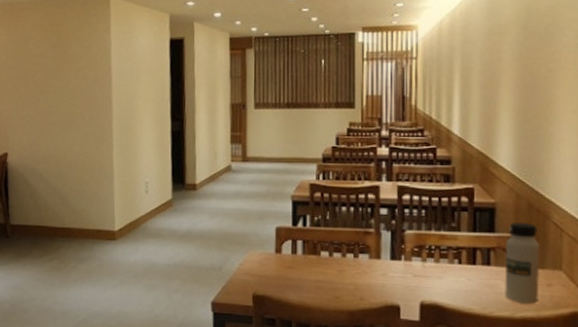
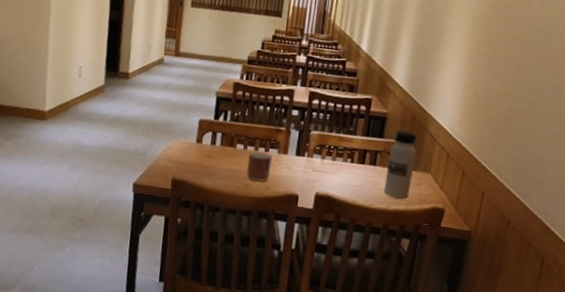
mug: none [334,258,363,293] -> present [246,151,272,182]

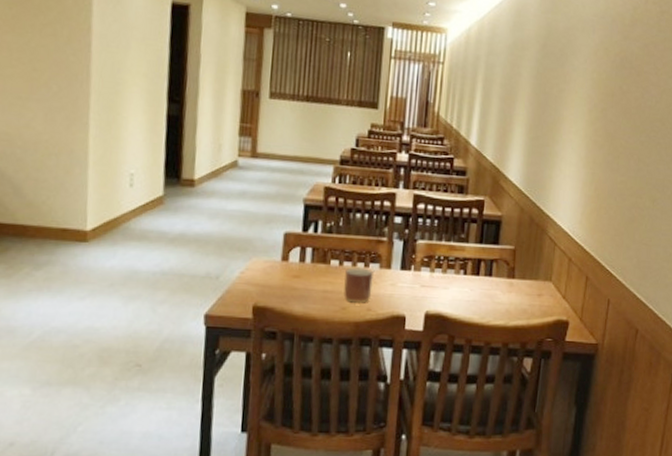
water bottle: present [384,131,417,199] -> none [502,236,536,313]

